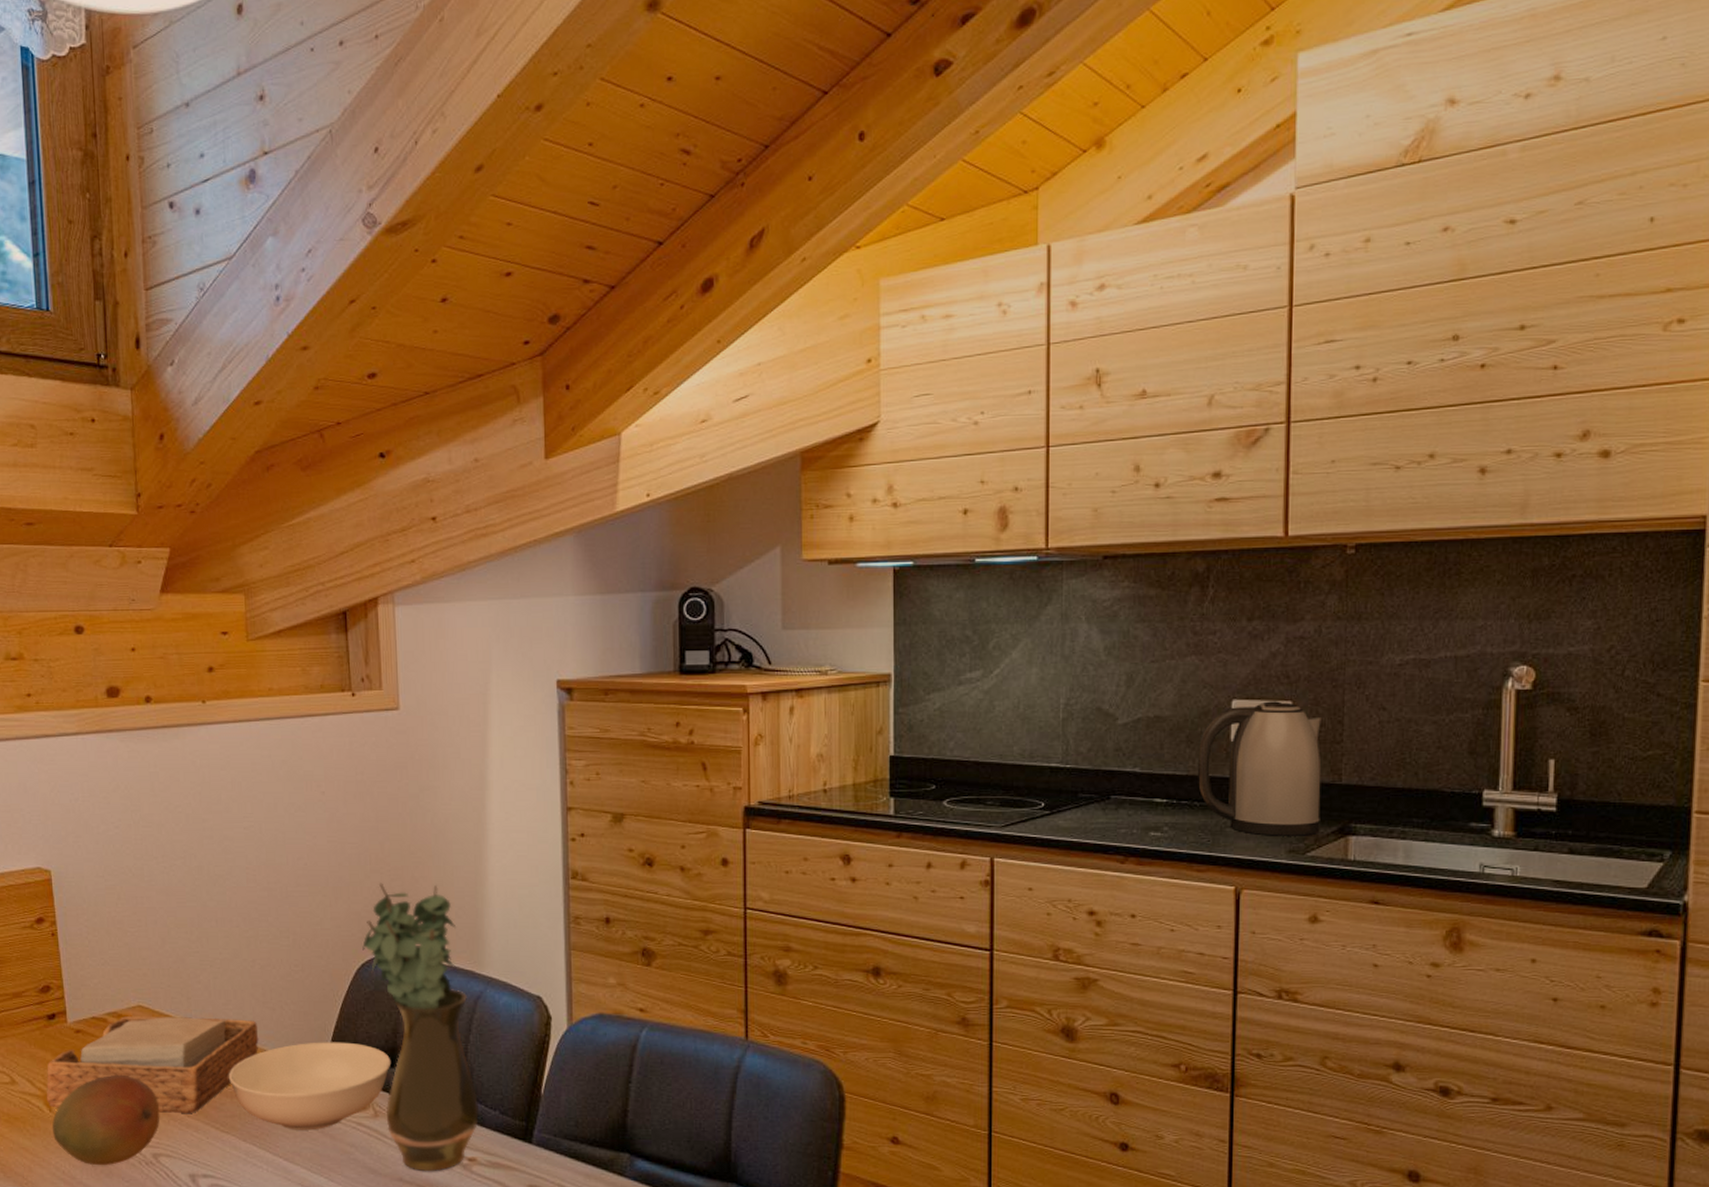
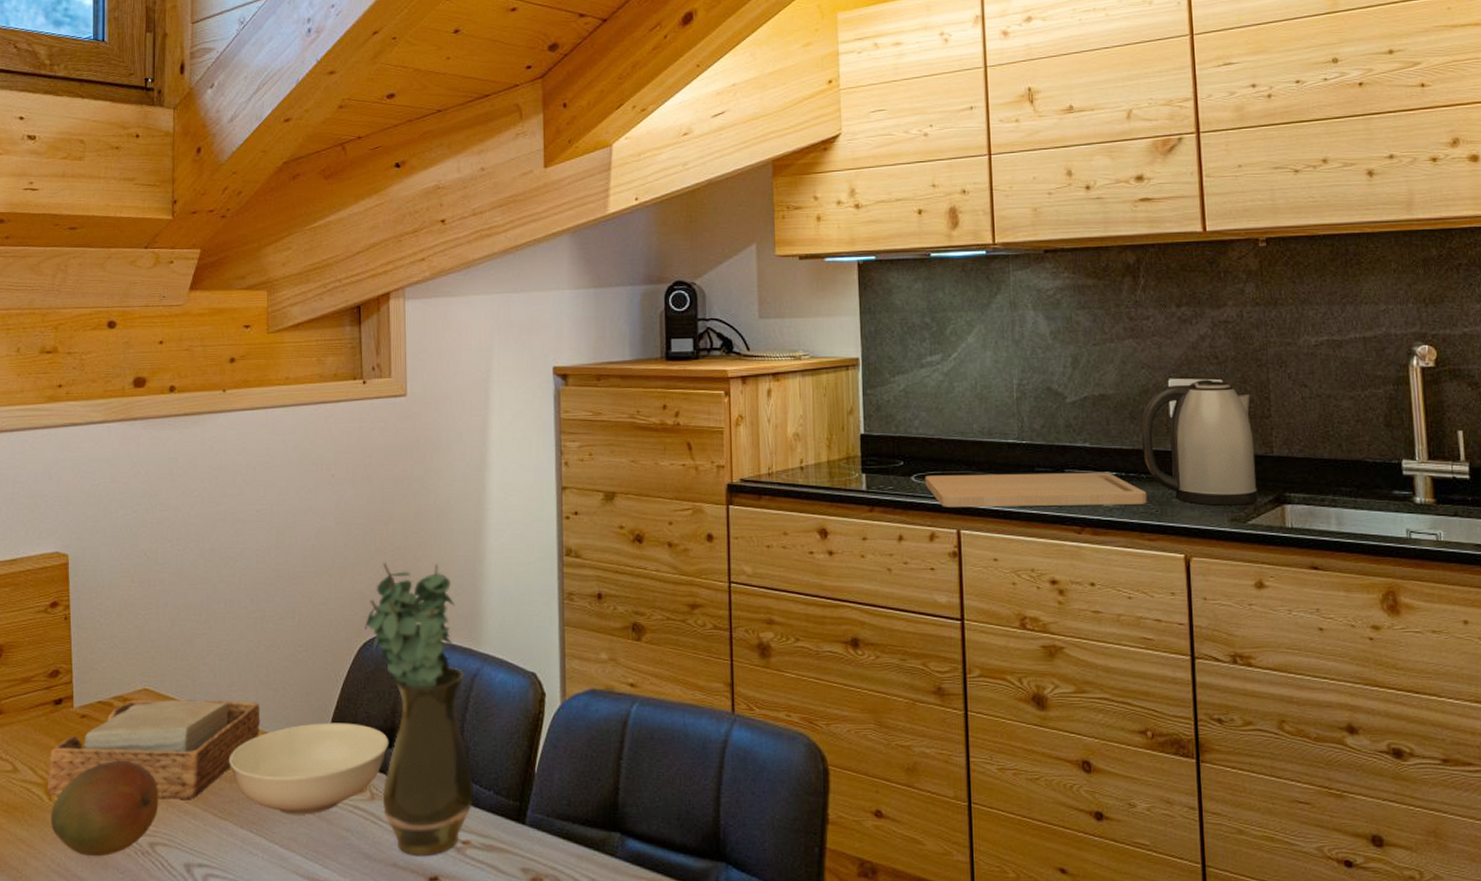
cutting board: none [958,799,1199,834] -> present [925,472,1147,507]

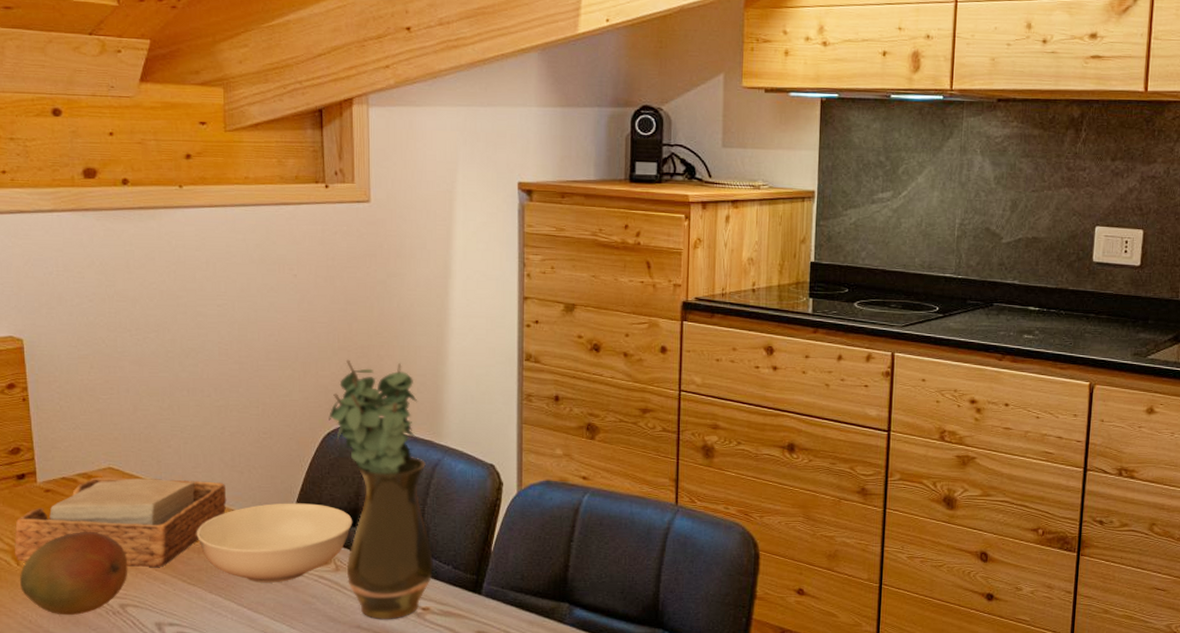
cutting board: present [925,472,1147,507] -> none [866,303,1064,337]
kettle: present [1140,379,1258,506] -> none [1064,229,1165,342]

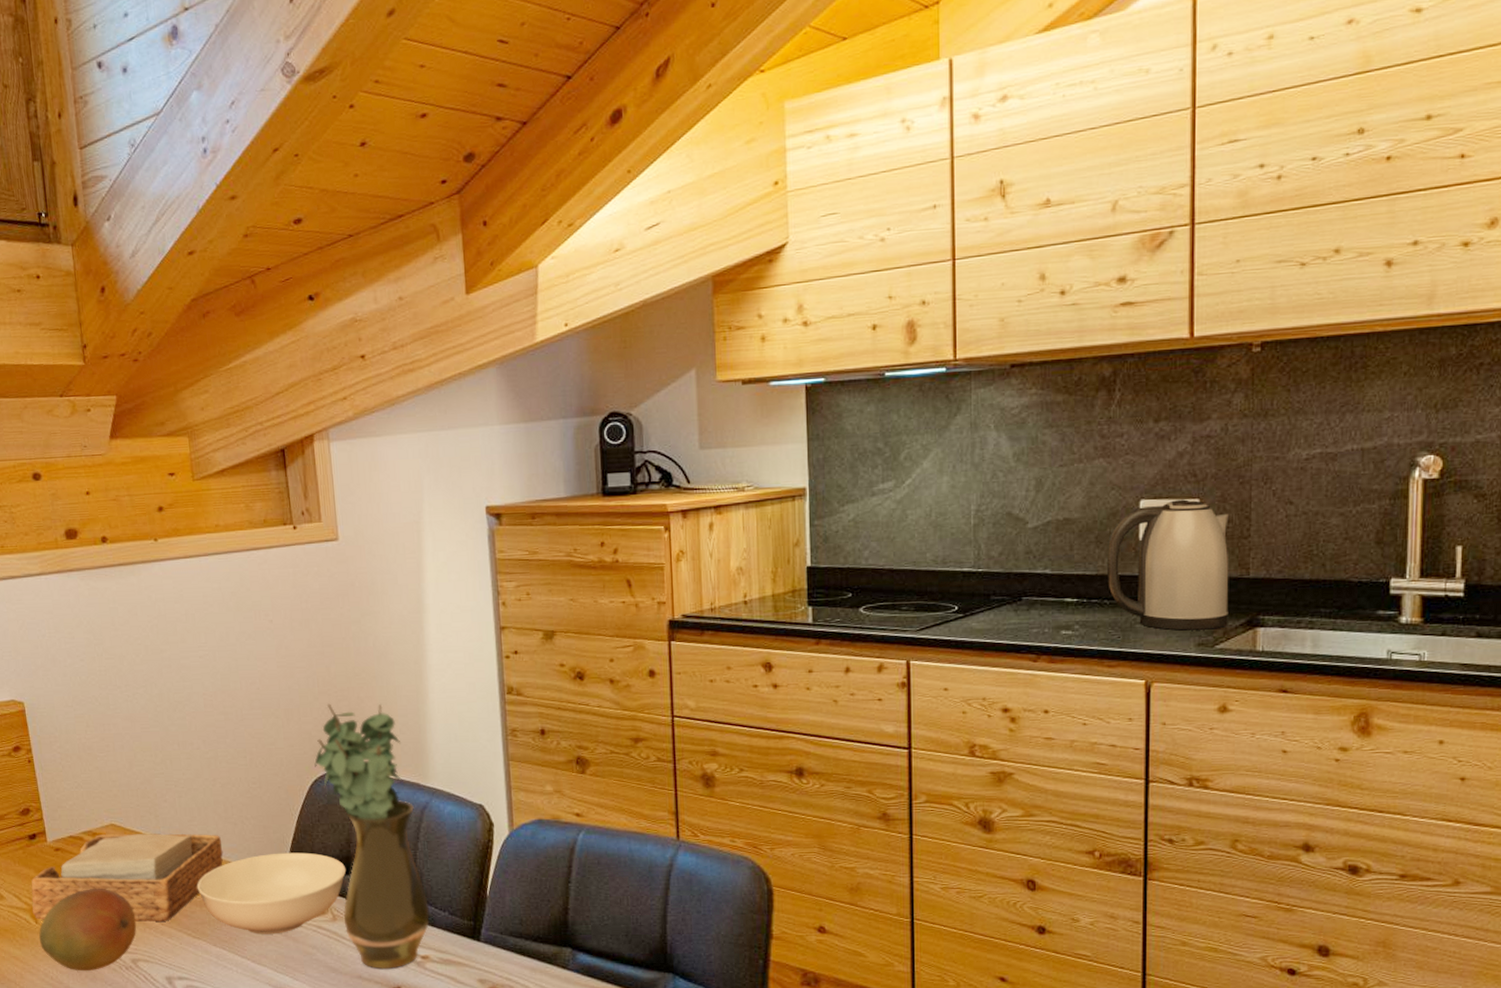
kettle: none [1064,229,1165,342] -> present [1106,499,1229,631]

